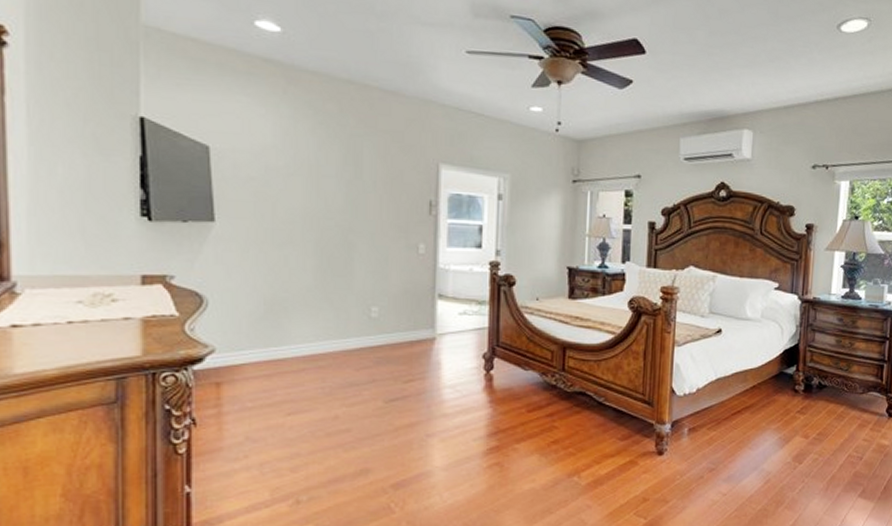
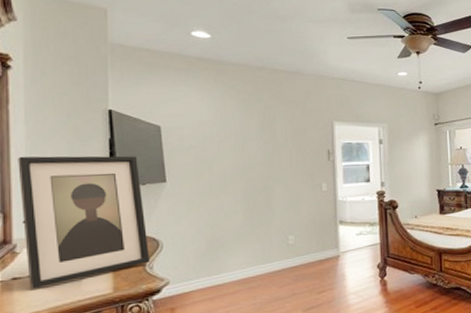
picture frame: none [17,167,191,341] -> present [18,155,150,289]

